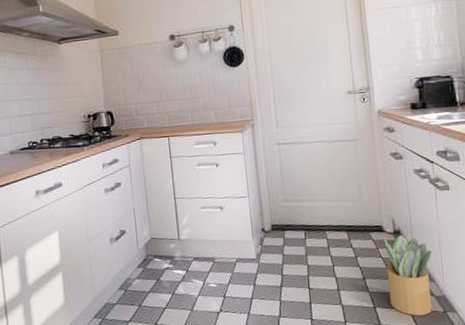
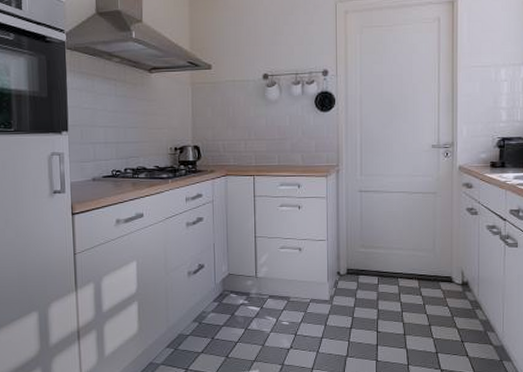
potted plant: present [383,235,433,316] -> none [451,286,496,363]

